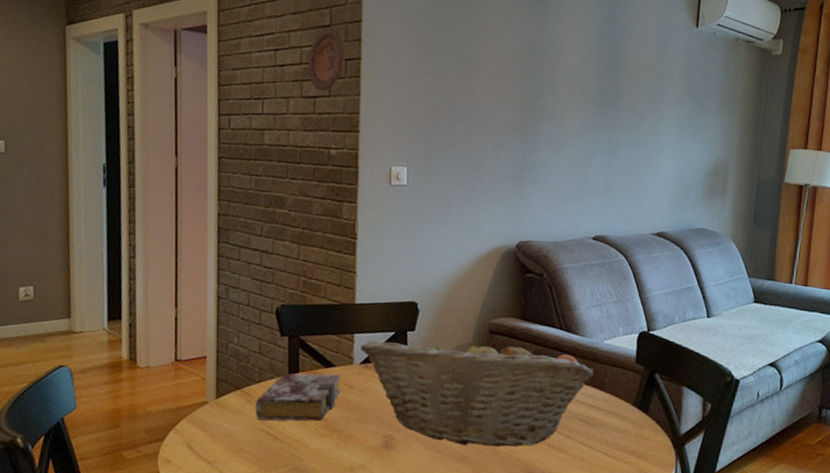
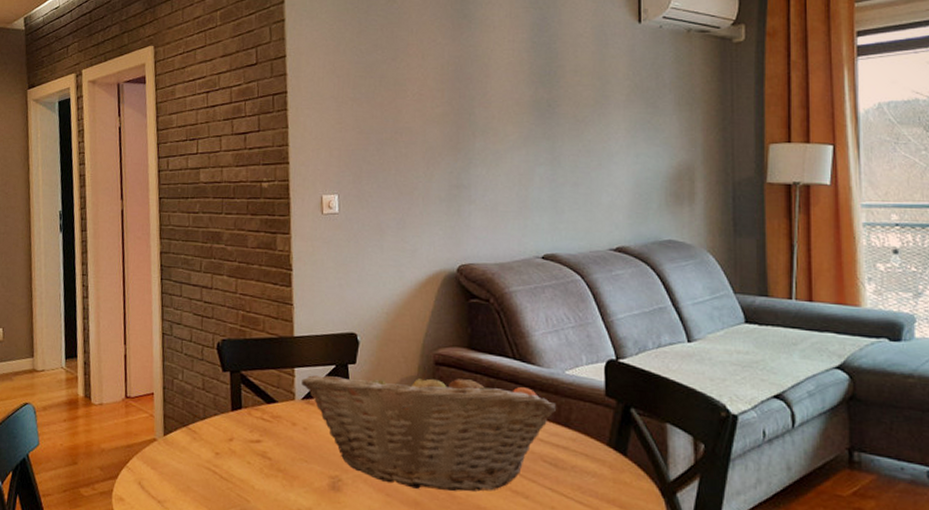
book: present [255,373,341,422] -> none [201,409,284,461]
decorative plate: present [307,27,345,91] -> none [237,65,272,126]

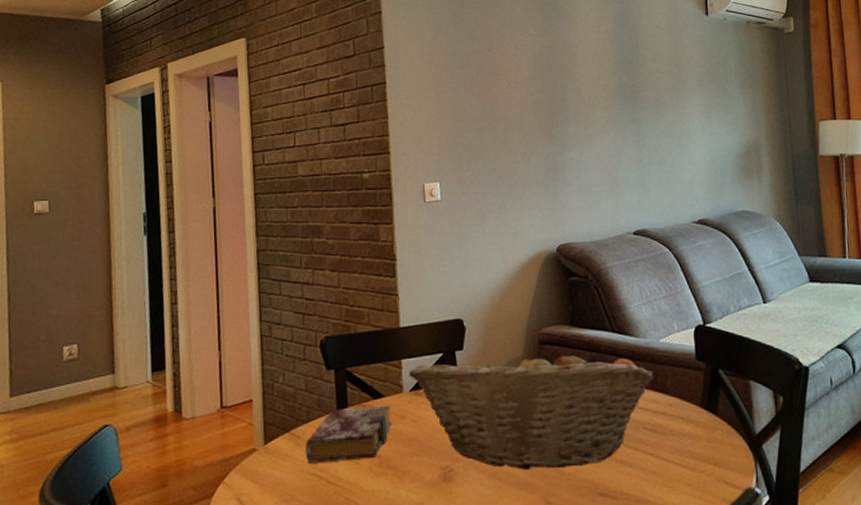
book: none [201,409,284,461] -> present [305,405,392,464]

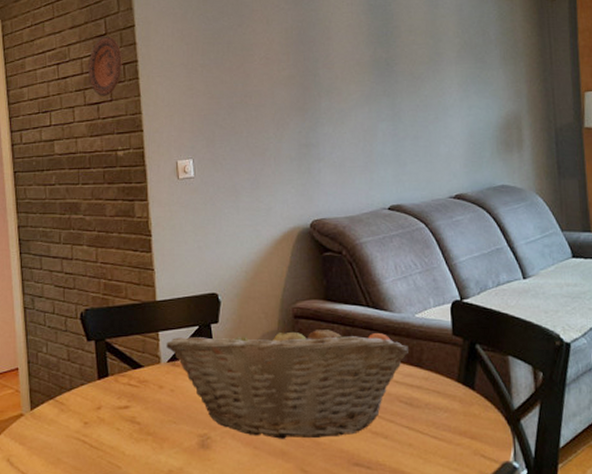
book: present [305,405,392,464] -> none [69,375,151,429]
decorative plate: none [335,57,370,118] -> present [88,36,122,96]

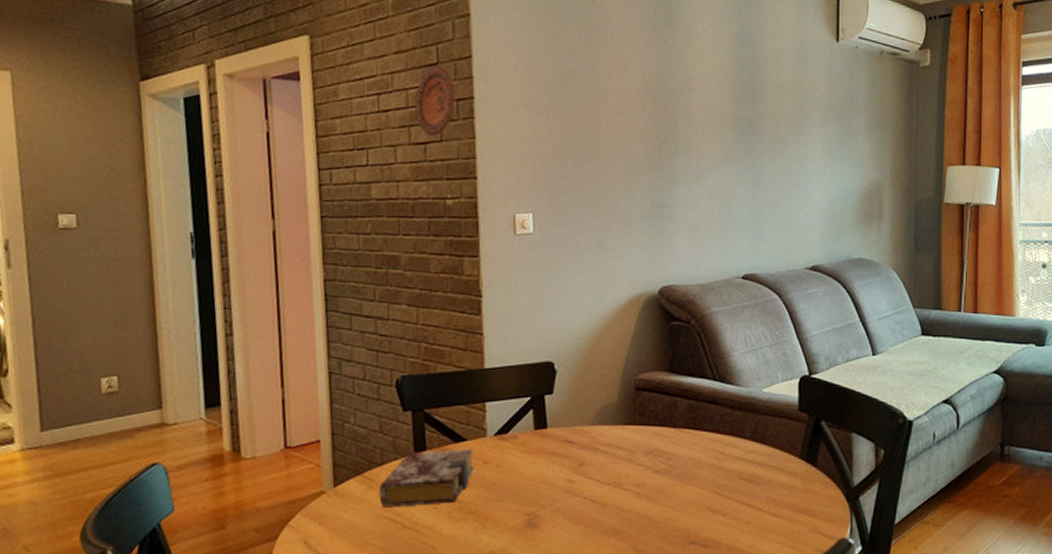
book: none [69,375,151,429] -> present [379,449,474,507]
fruit basket: present [166,319,408,439] -> none [493,392,753,517]

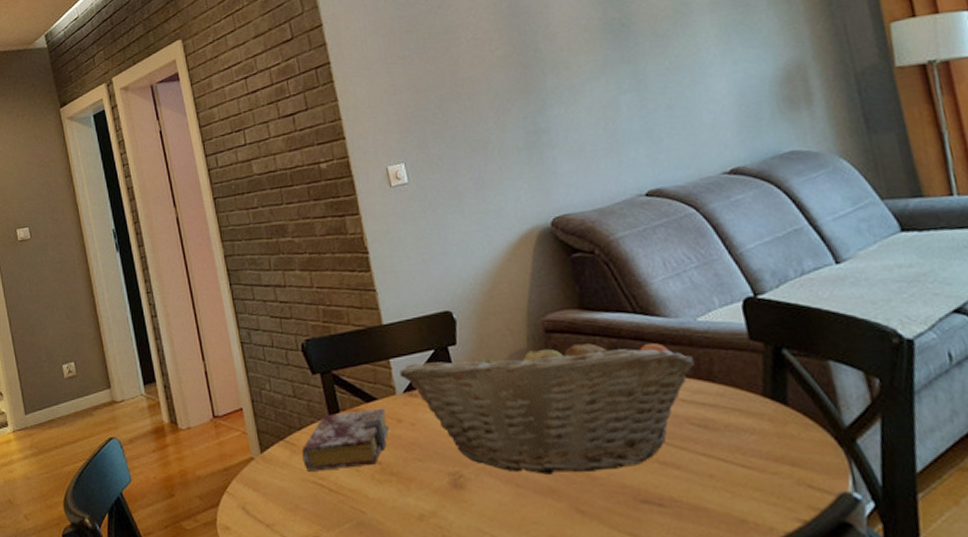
decorative plate: present [415,65,456,136] -> none [277,40,314,107]
fruit basket: none [493,392,753,517] -> present [399,335,694,475]

